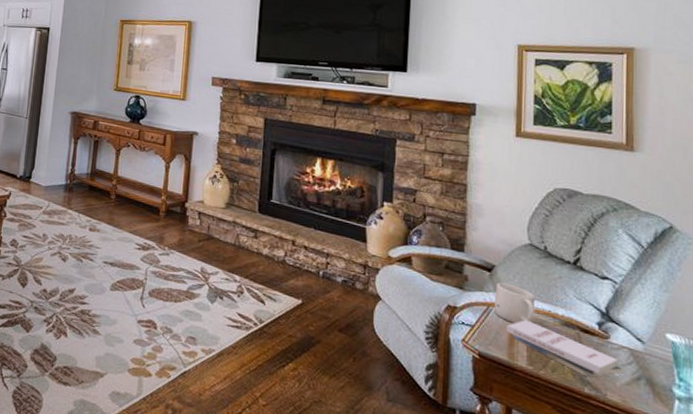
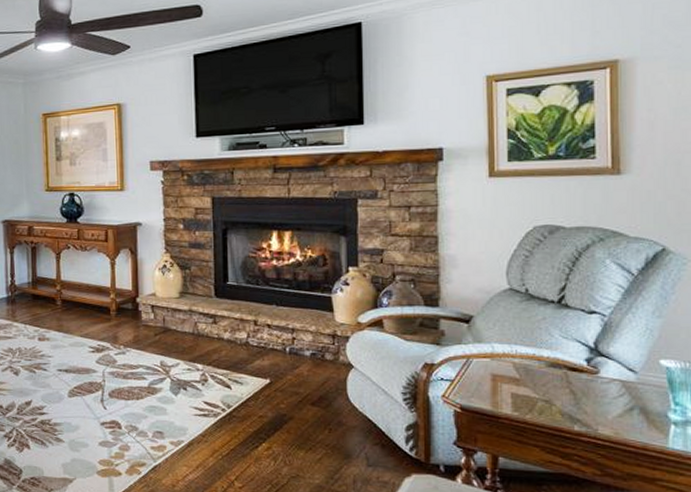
mug: present [493,282,536,324] -> none [473,332,519,371]
books: present [505,319,623,377] -> none [487,366,615,414]

